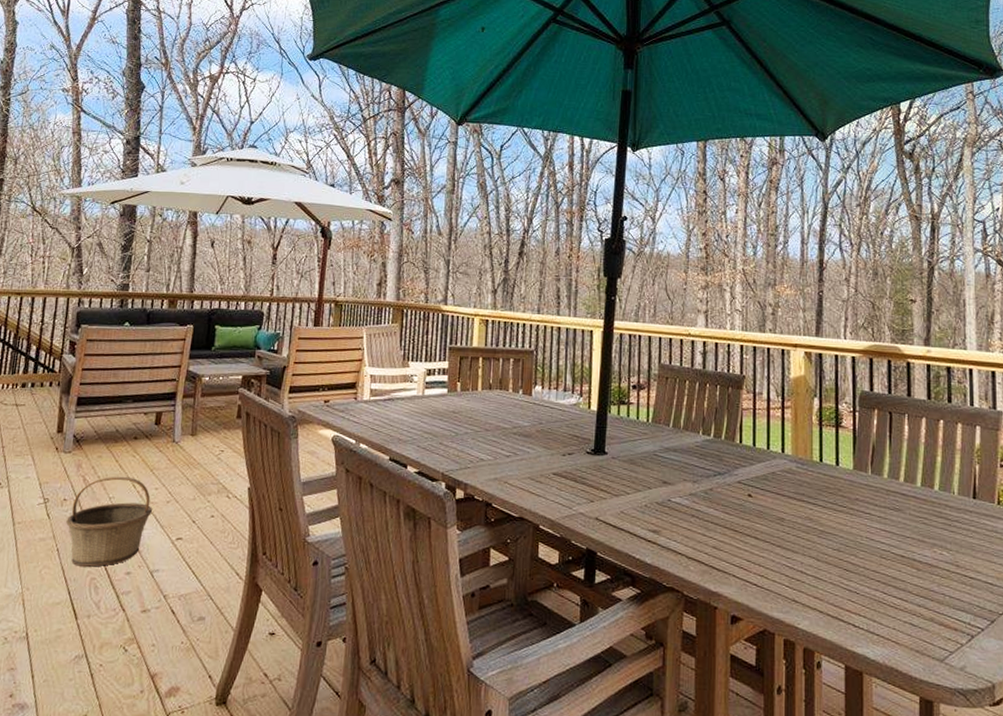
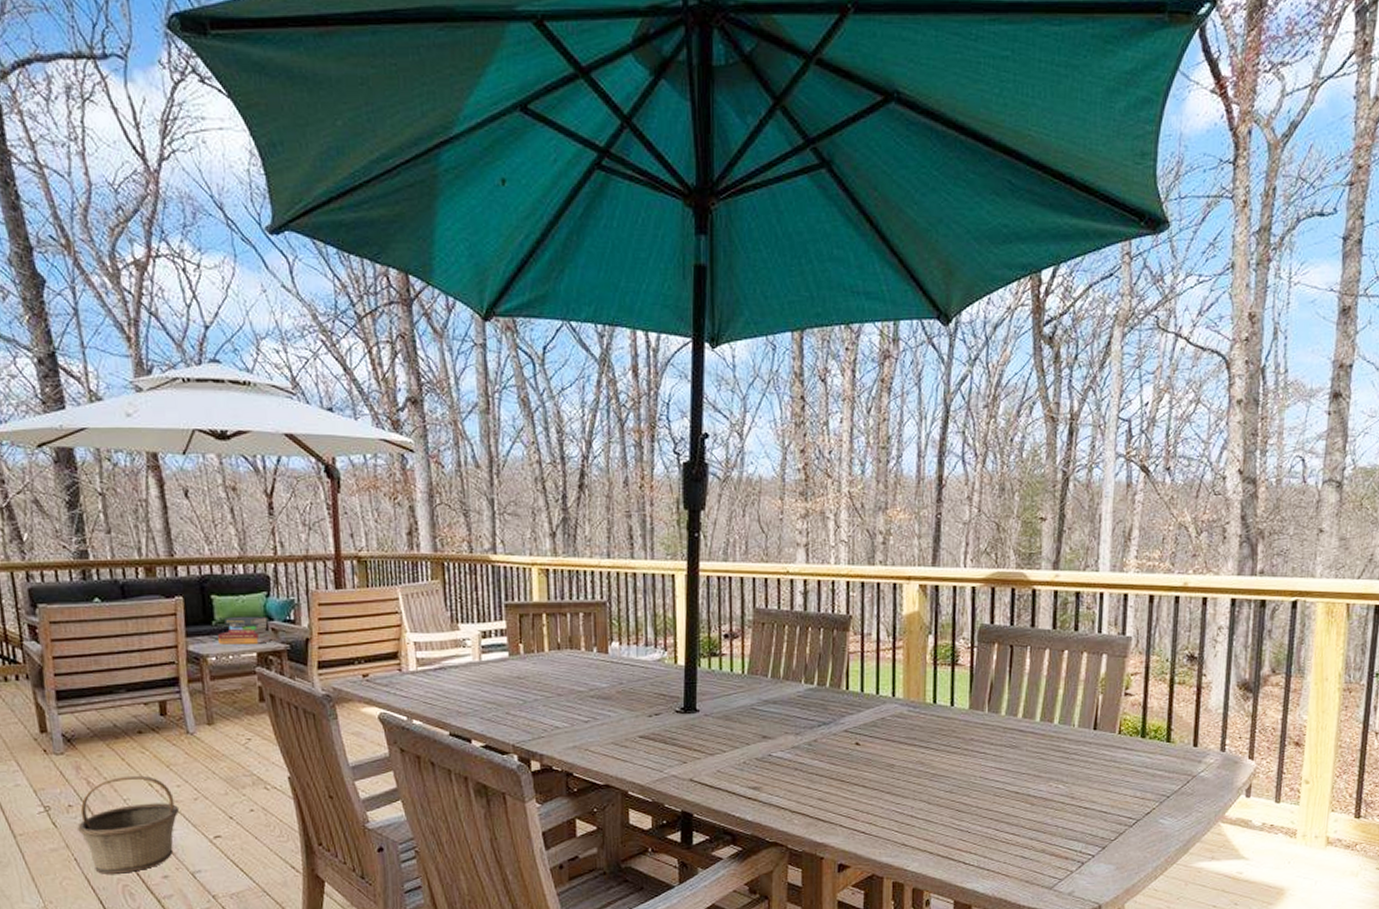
books: none [213,344,256,368] -> present [217,616,271,645]

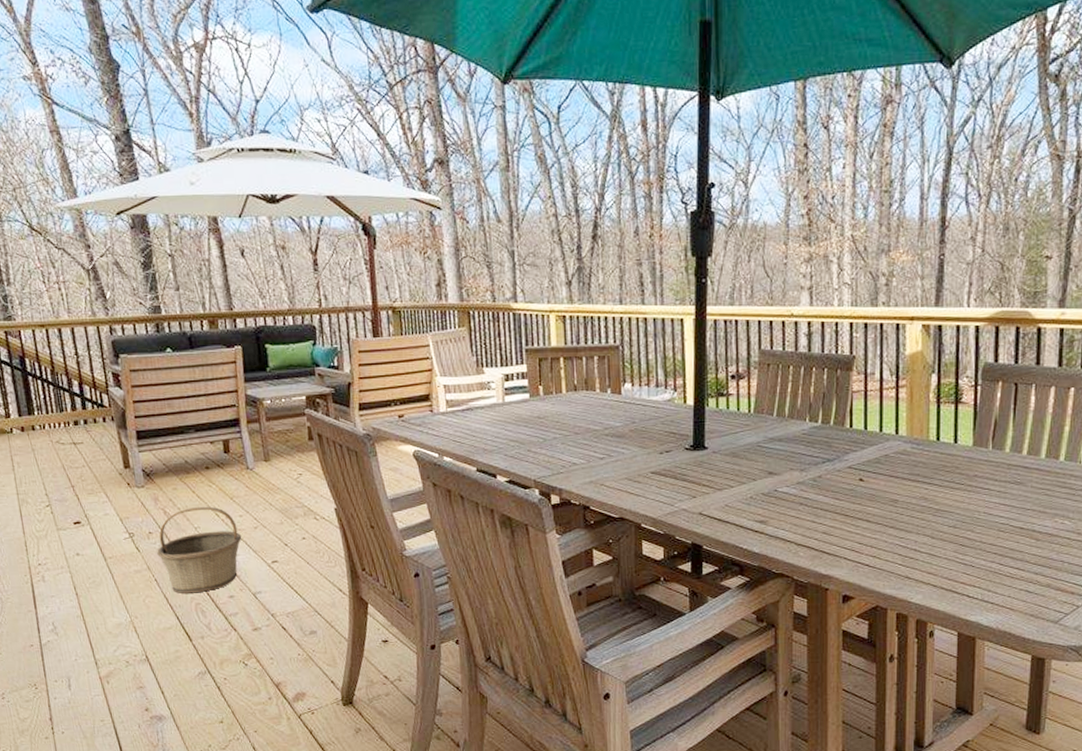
books: present [217,616,271,645] -> none [271,363,318,389]

